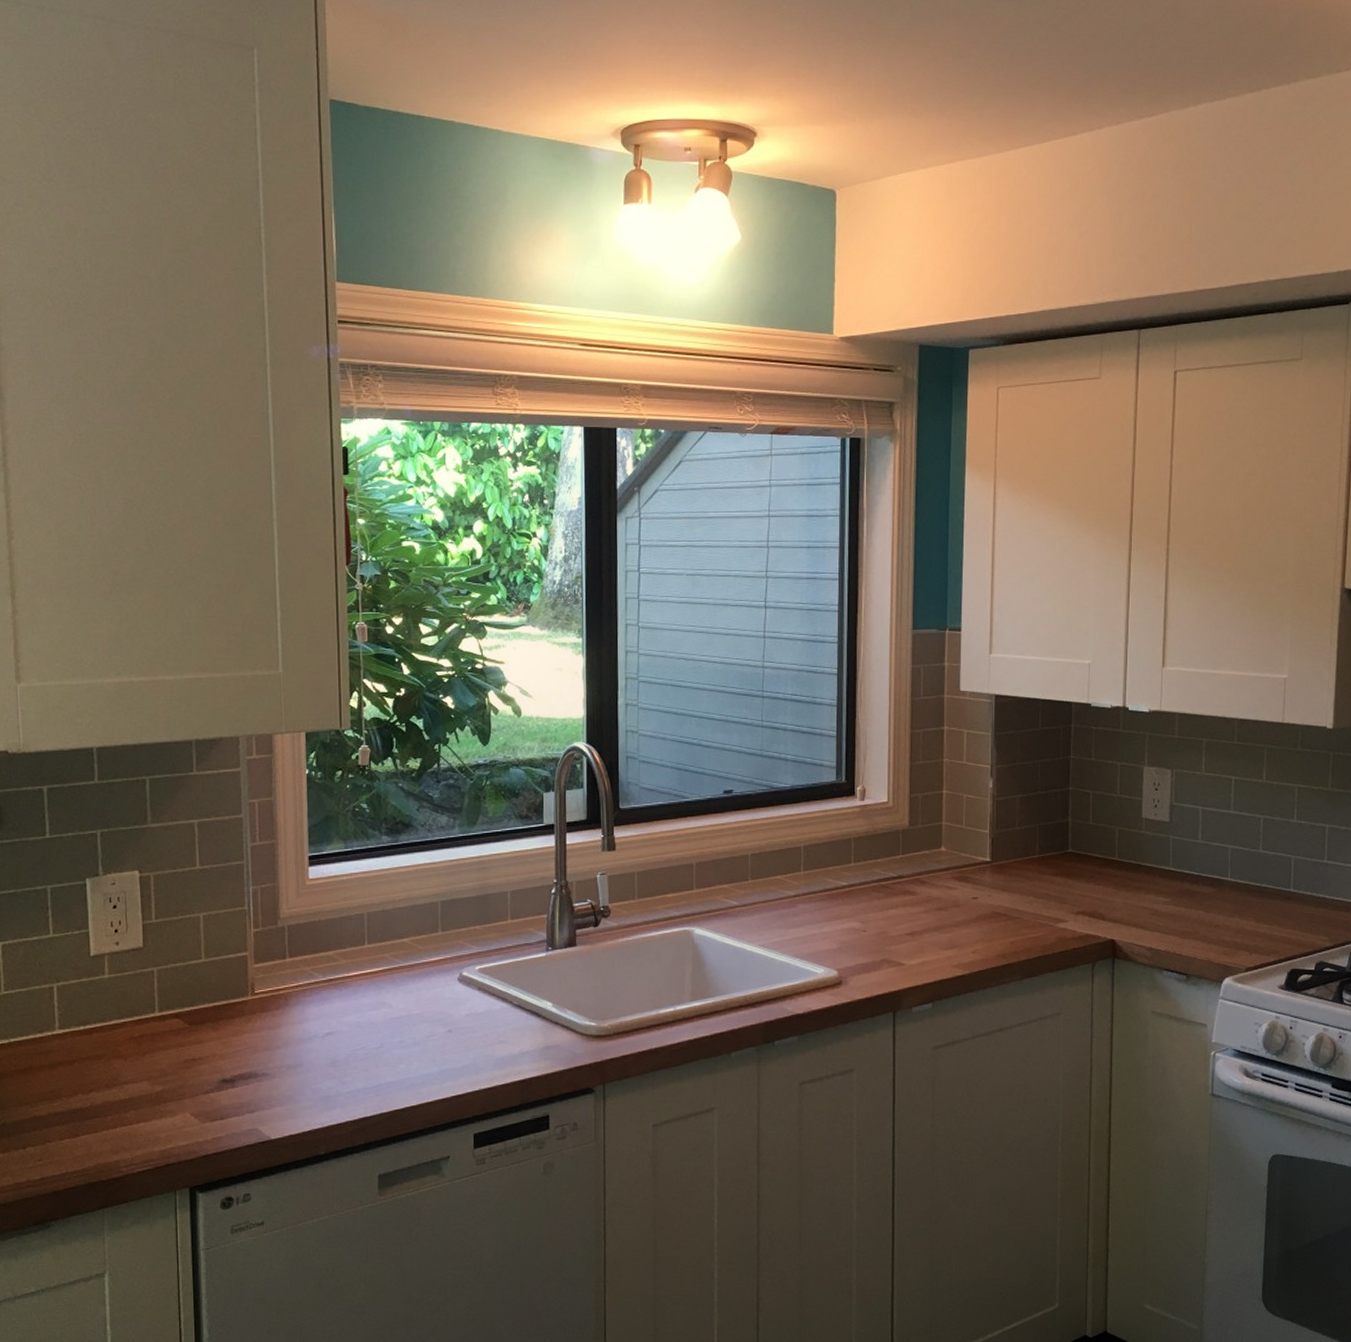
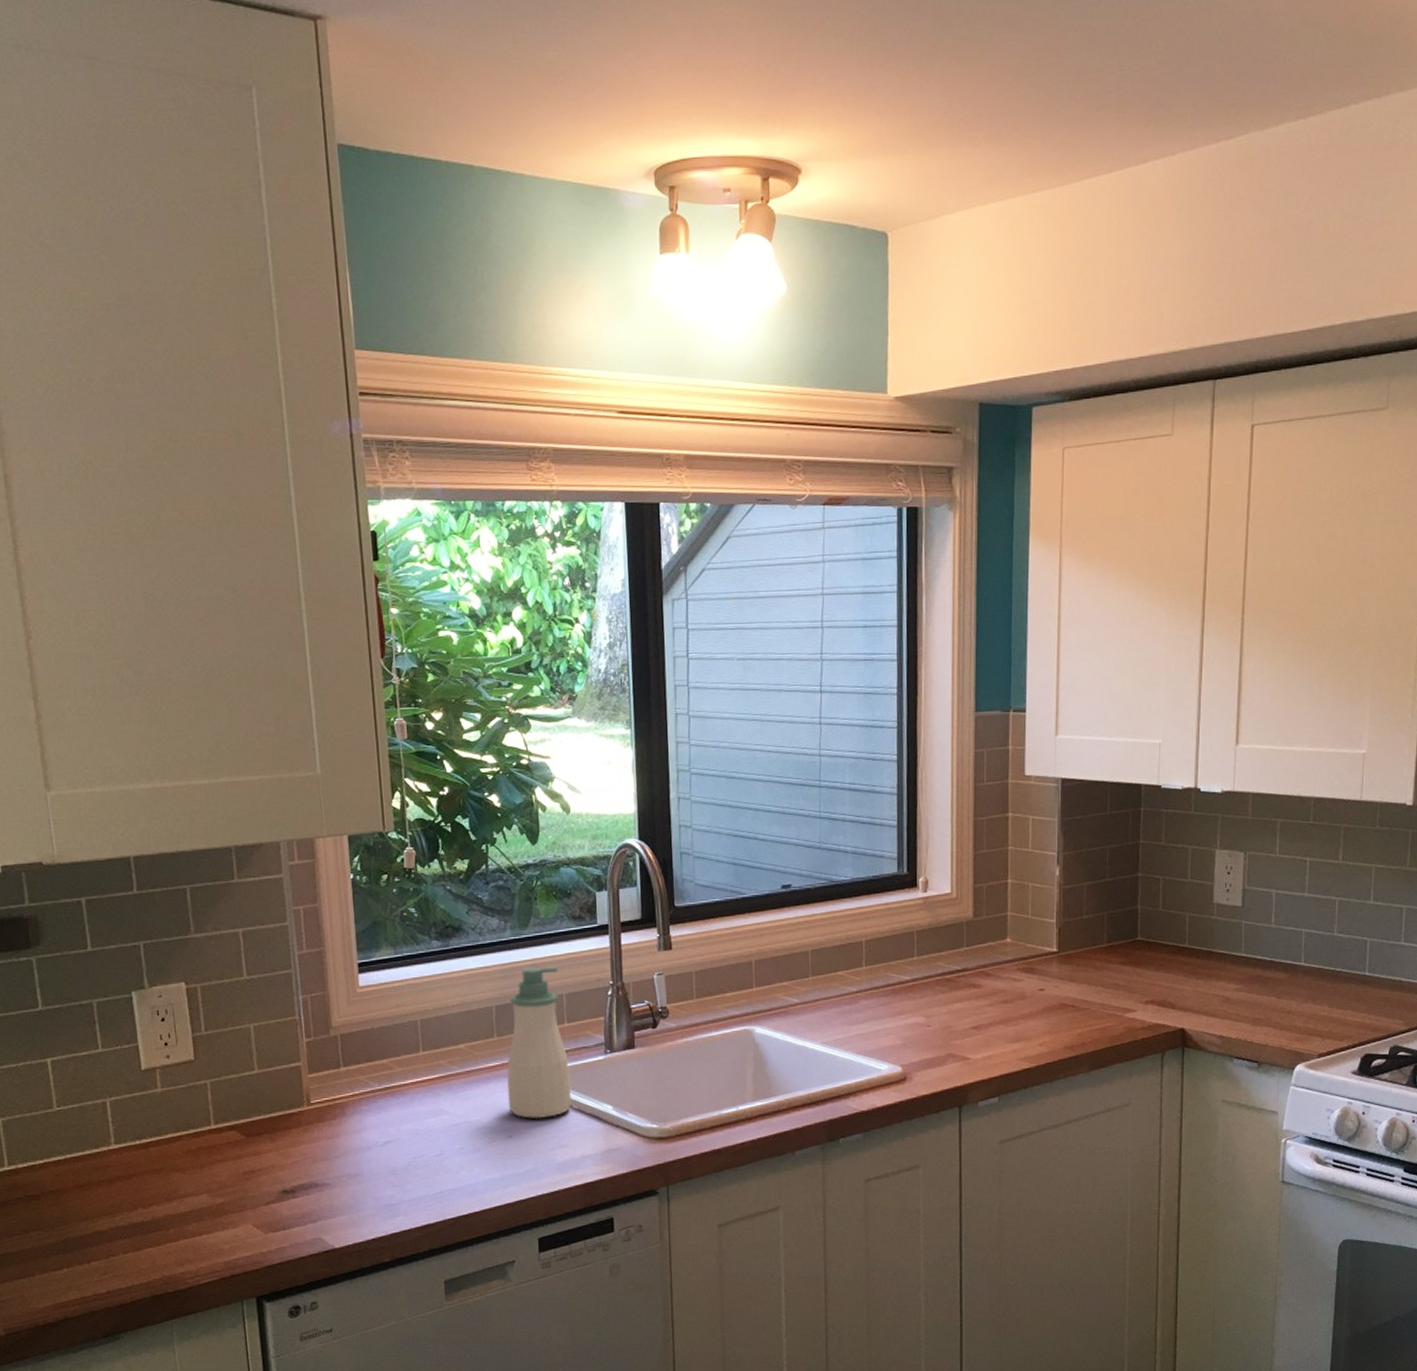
soap bottle: none [449,864,513,1014] -> present [507,966,572,1119]

